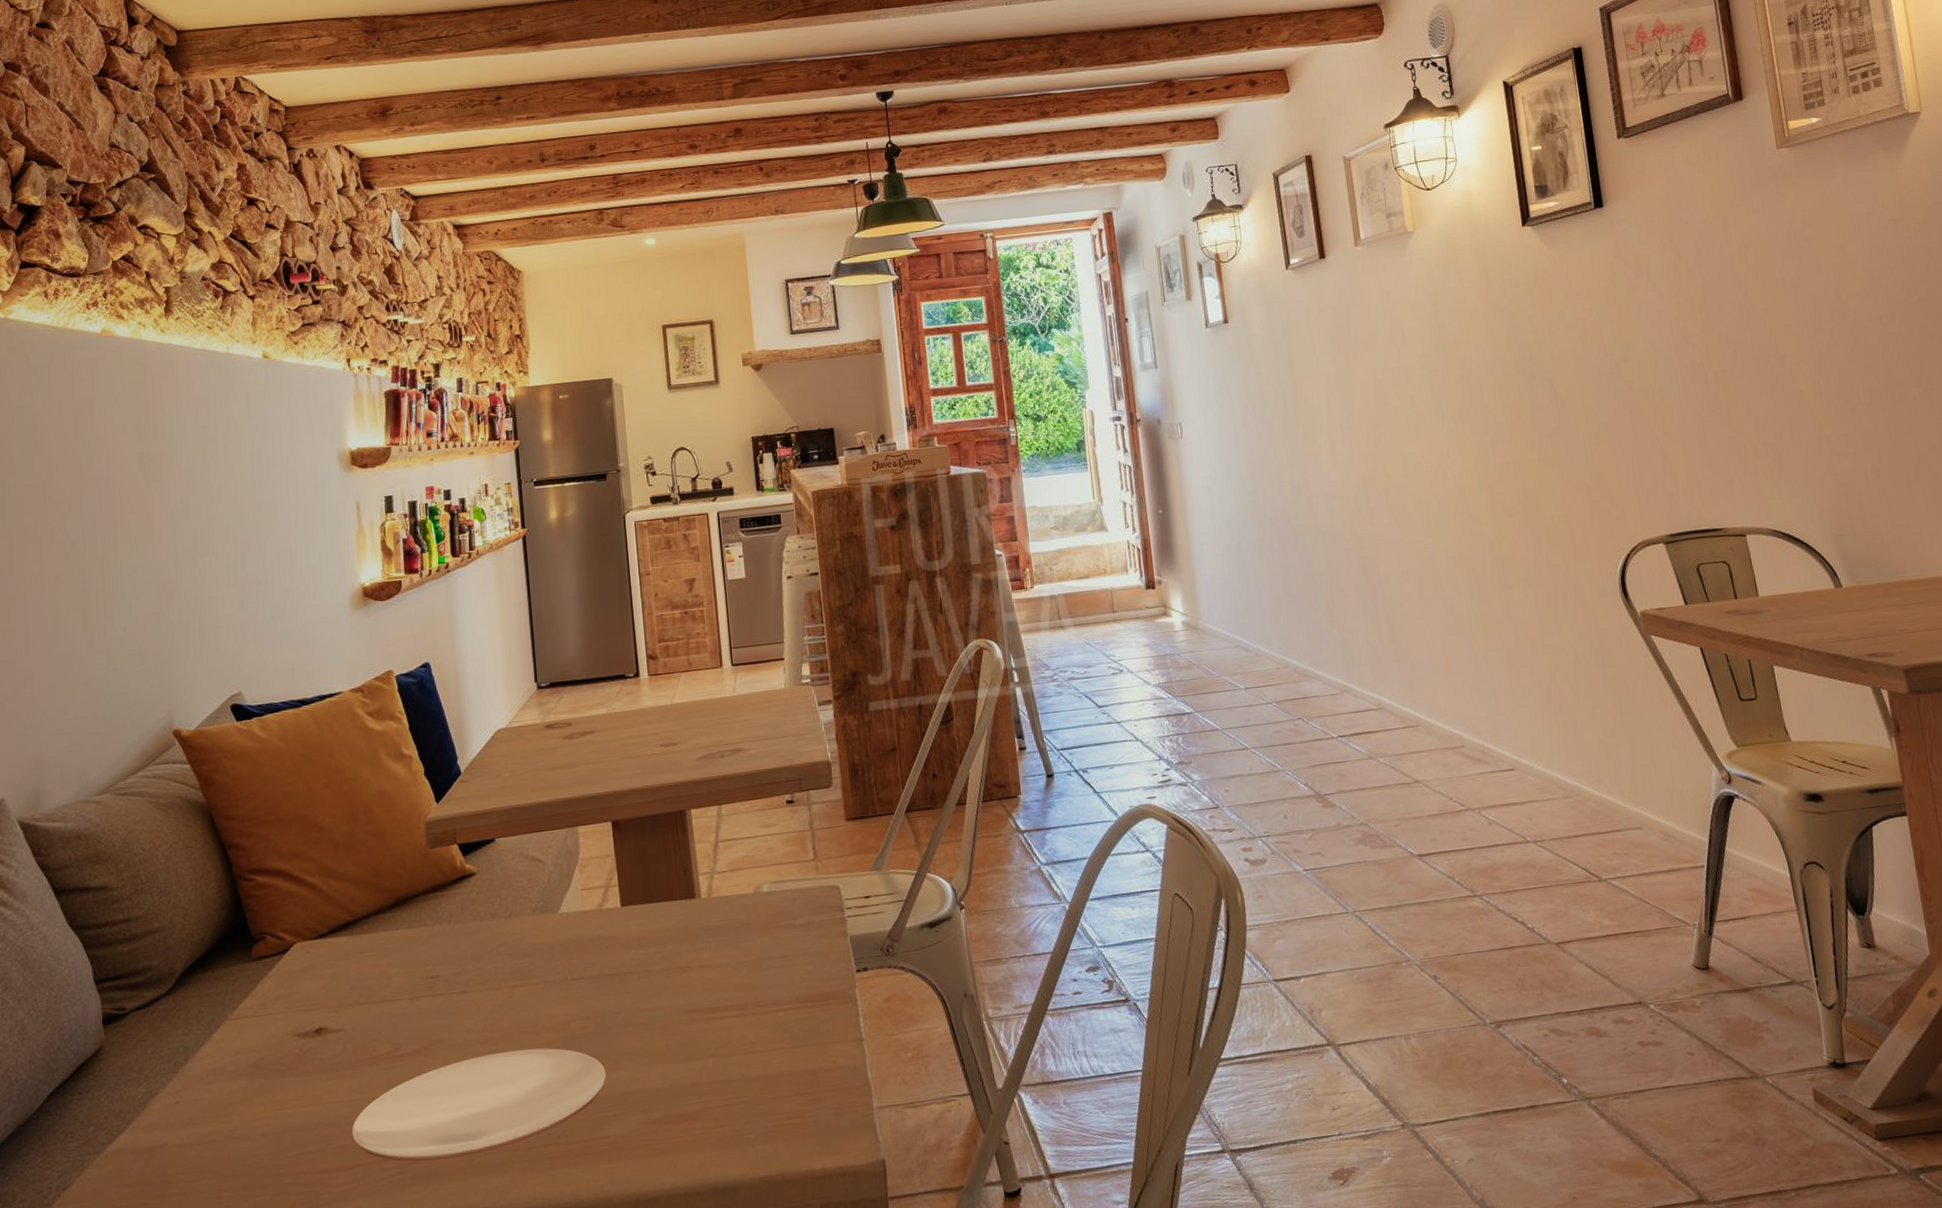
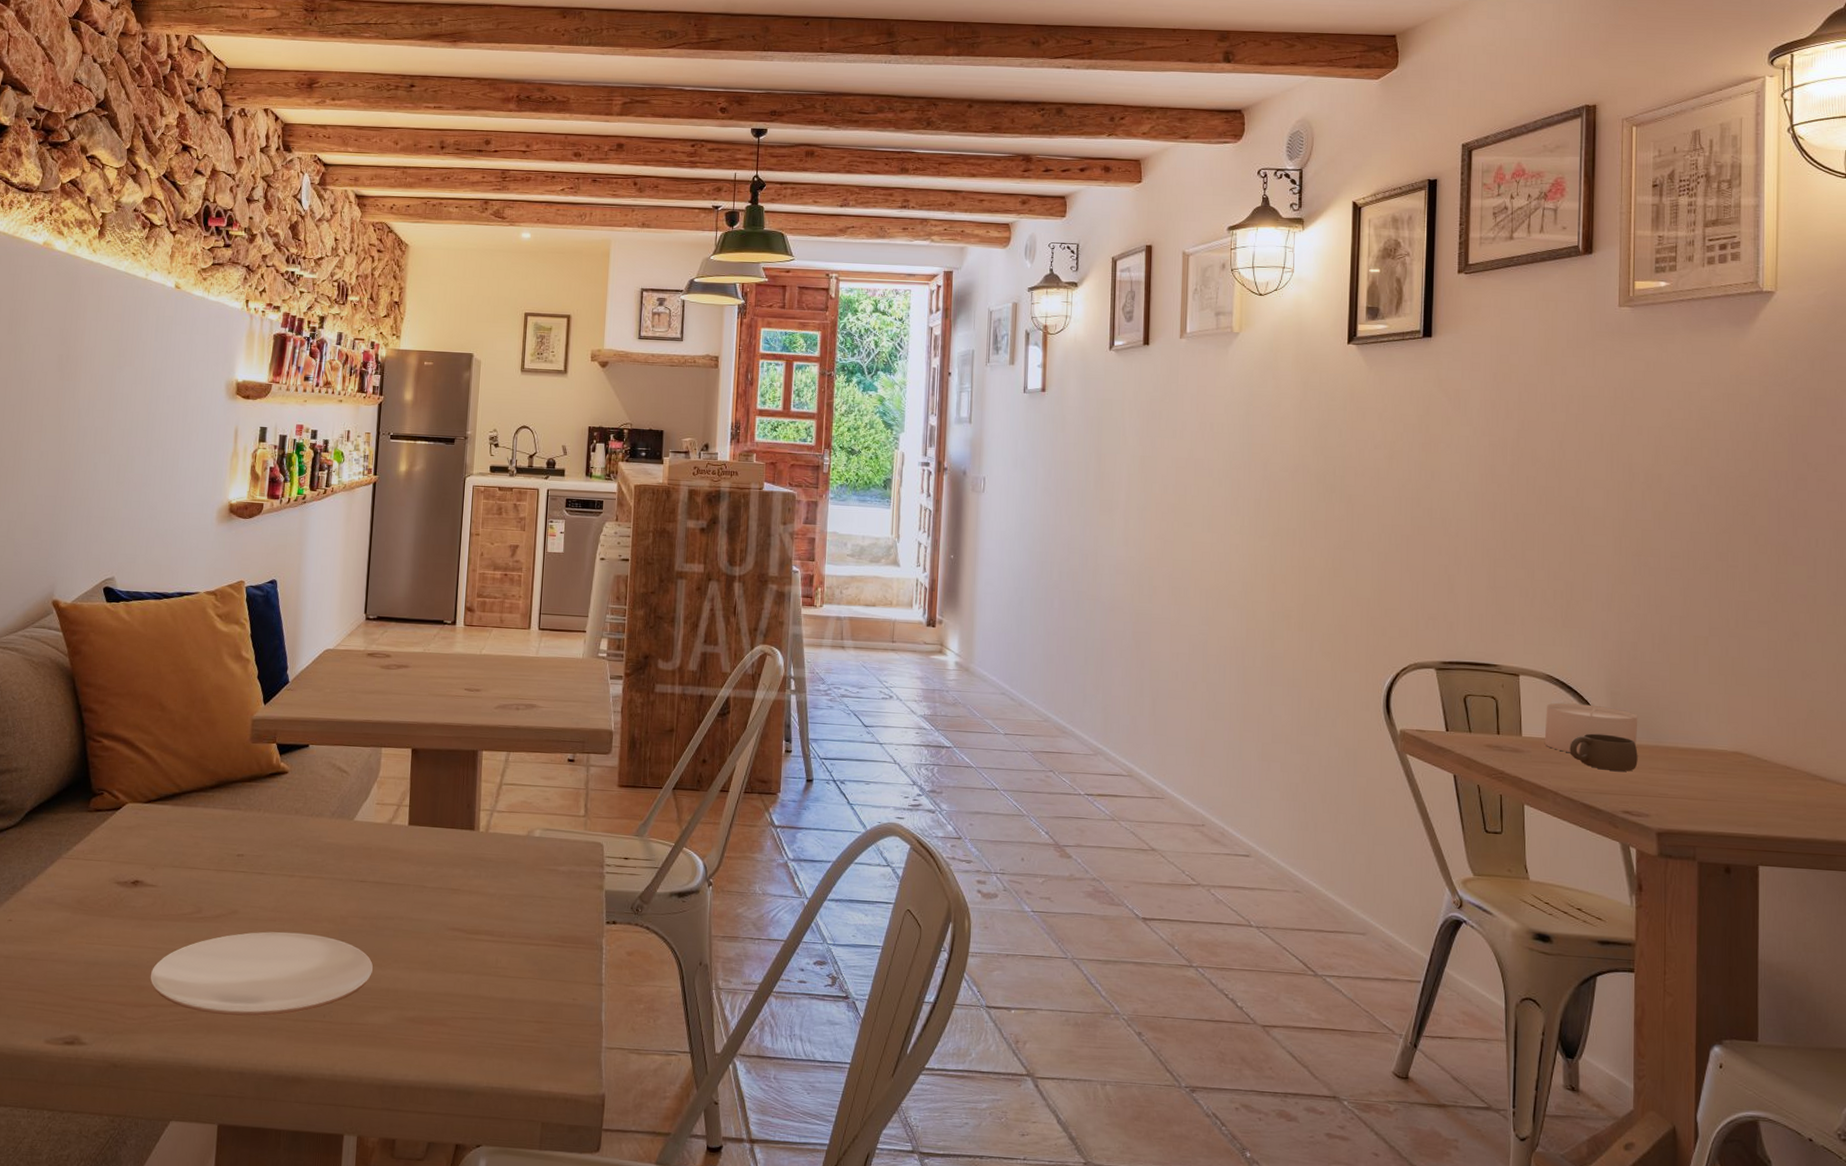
candle: none [1777,552,1870,605] -> present [1544,702,1638,754]
cup: none [1806,579,1874,617] -> present [1569,733,1638,772]

